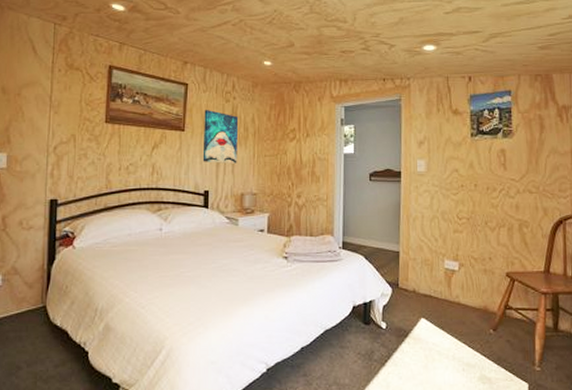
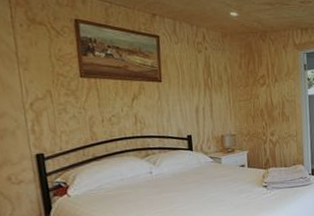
wall art: present [202,110,239,165] -> none [178,61,215,110]

